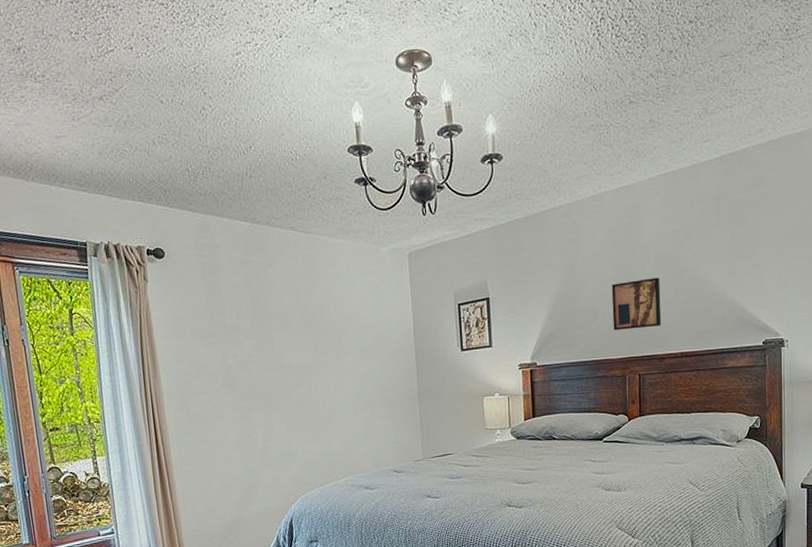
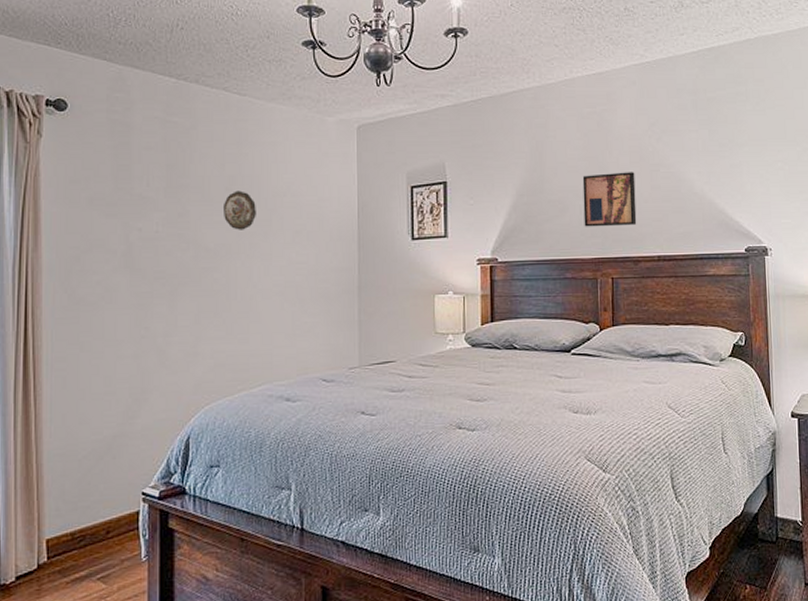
decorative plate: none [300,317,329,351] -> present [222,190,256,230]

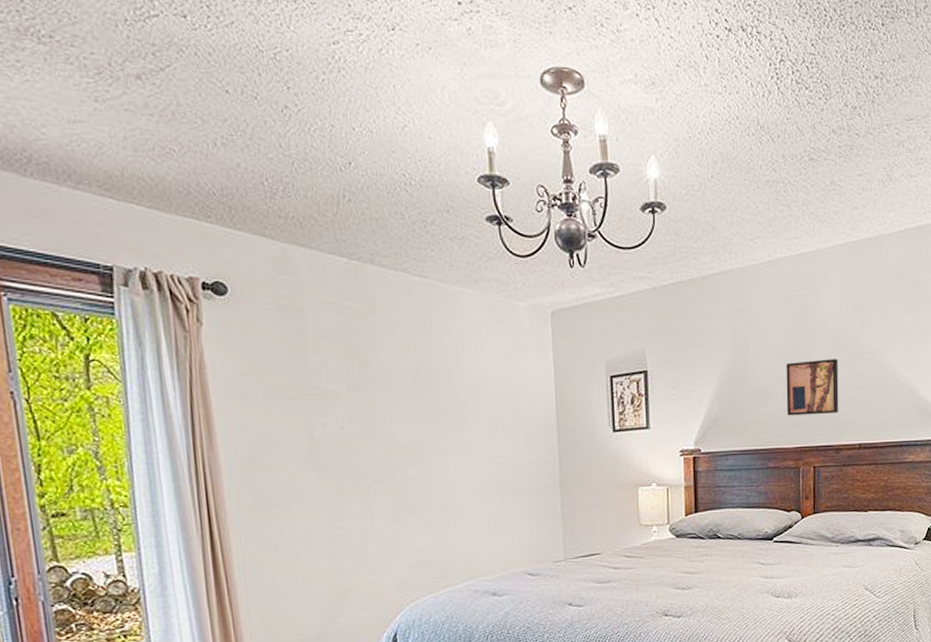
decorative plate: present [222,190,256,230] -> none [411,382,449,425]

